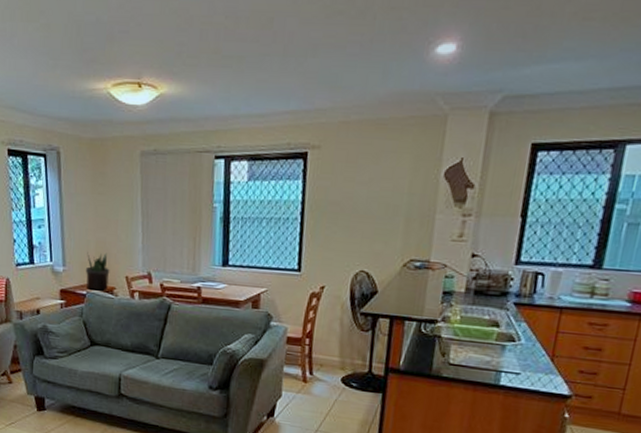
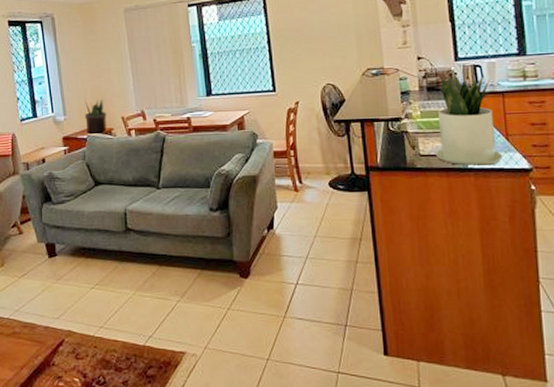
planter: none [467,279,551,386] -> present [436,74,503,166]

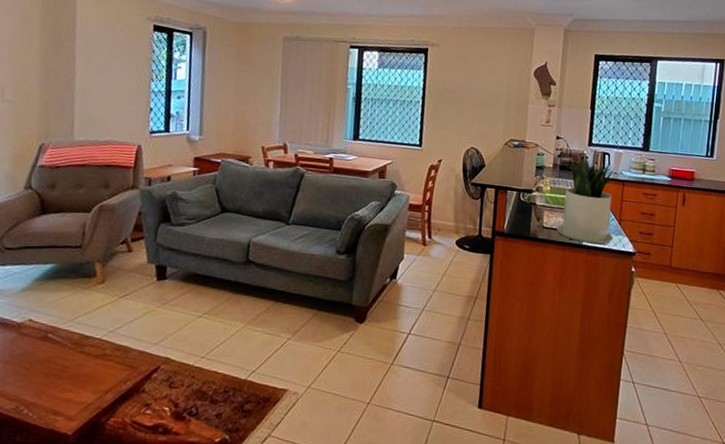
planter: present [85,98,107,134] -> none [222,123,247,160]

